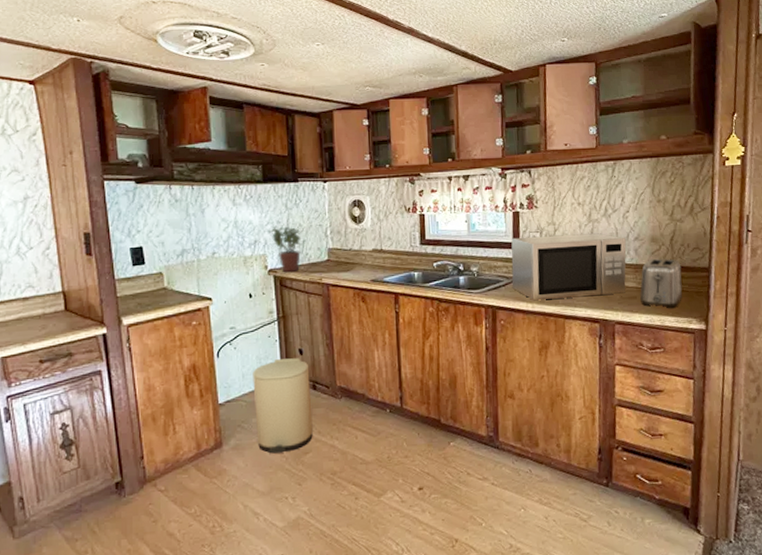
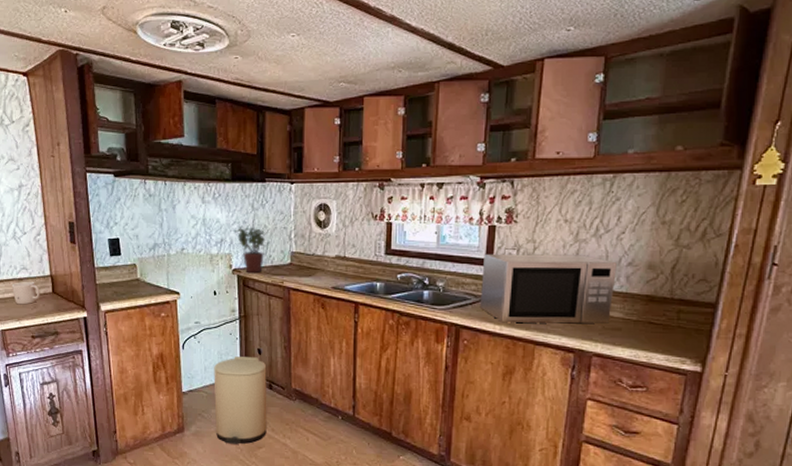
mug: none [14,299,50,327] -> present [11,281,40,305]
toaster: present [640,258,683,309] -> none [626,288,681,346]

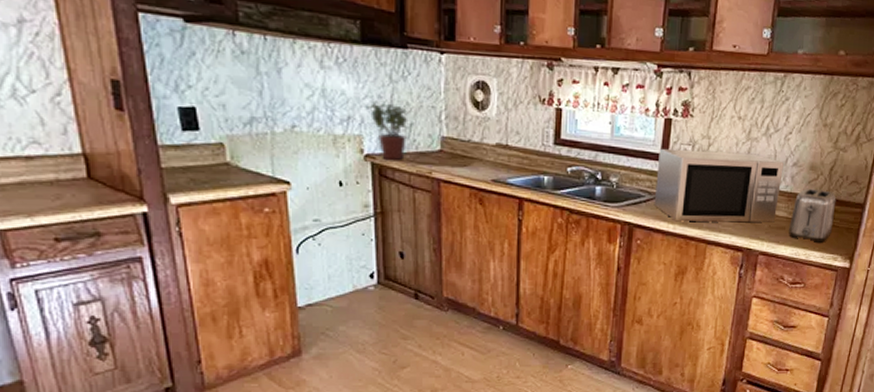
mug: present [11,281,40,305] -> none [13,160,67,195]
pedal bin: present [214,356,267,444] -> none [341,262,412,366]
toaster: none [626,288,681,346] -> present [789,188,836,244]

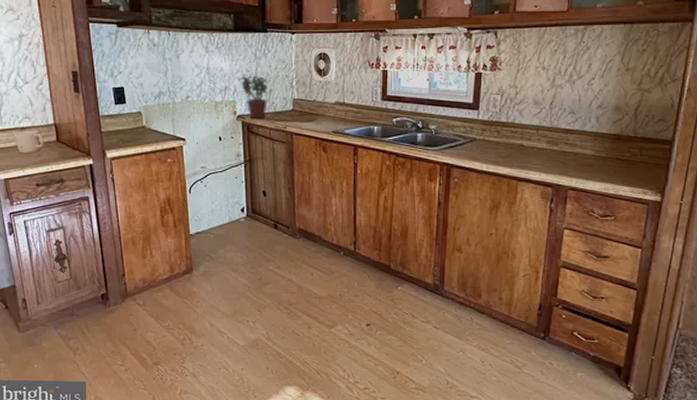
mug: none [13,160,67,195] -> present [14,130,44,154]
microwave: present [653,148,784,223] -> none [468,98,588,162]
toaster: present [789,188,836,244] -> none [597,127,643,179]

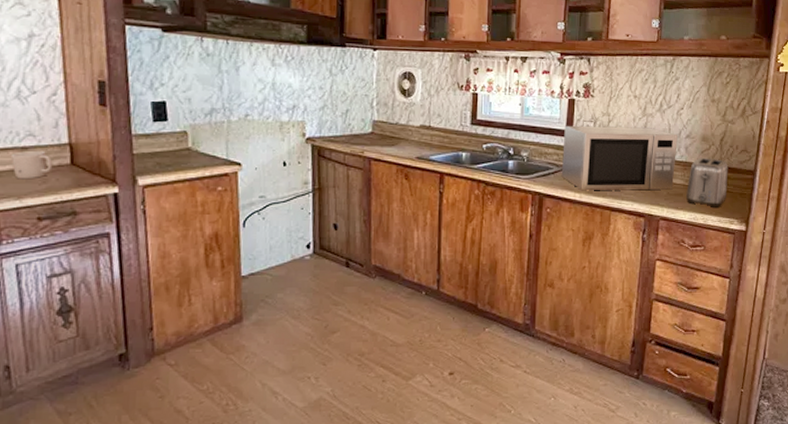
potted plant: present [239,74,269,120] -> none [310,91,345,143]
microwave: none [468,98,588,162] -> present [561,125,678,191]
toaster: none [597,127,643,179] -> present [686,157,729,209]

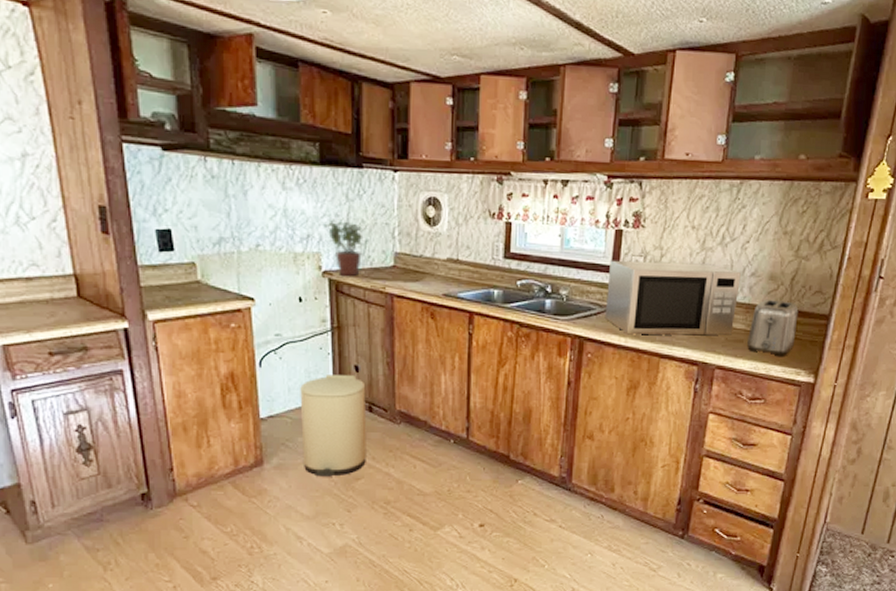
mug: present [10,150,53,180] -> none [15,281,60,312]
pedal bin: none [280,233,344,331] -> present [300,375,367,477]
potted plant: none [310,91,345,143] -> present [325,219,364,277]

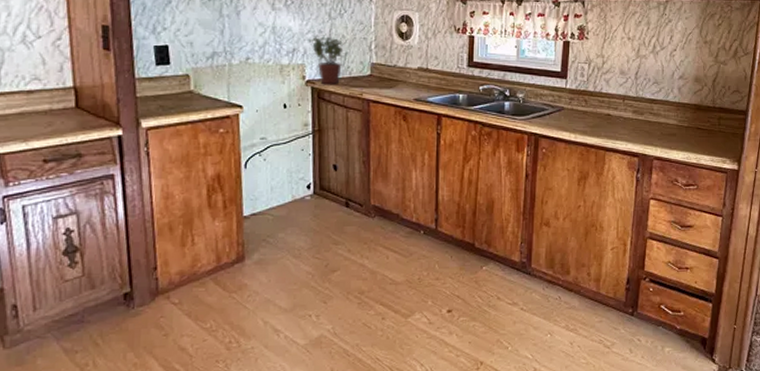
pedal bin: present [300,375,367,477] -> none [281,174,343,270]
microwave: present [604,260,741,336] -> none [556,67,671,132]
toaster: present [747,299,799,358] -> none [680,98,721,148]

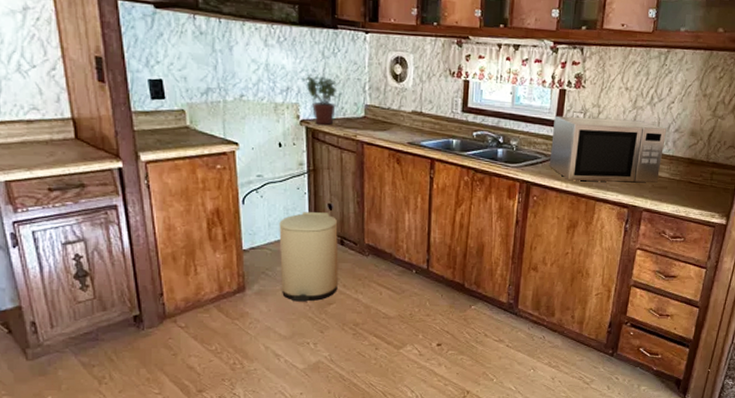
pedal bin: none [281,174,343,270] -> present [279,212,338,302]
microwave: none [556,67,671,132] -> present [549,115,666,183]

